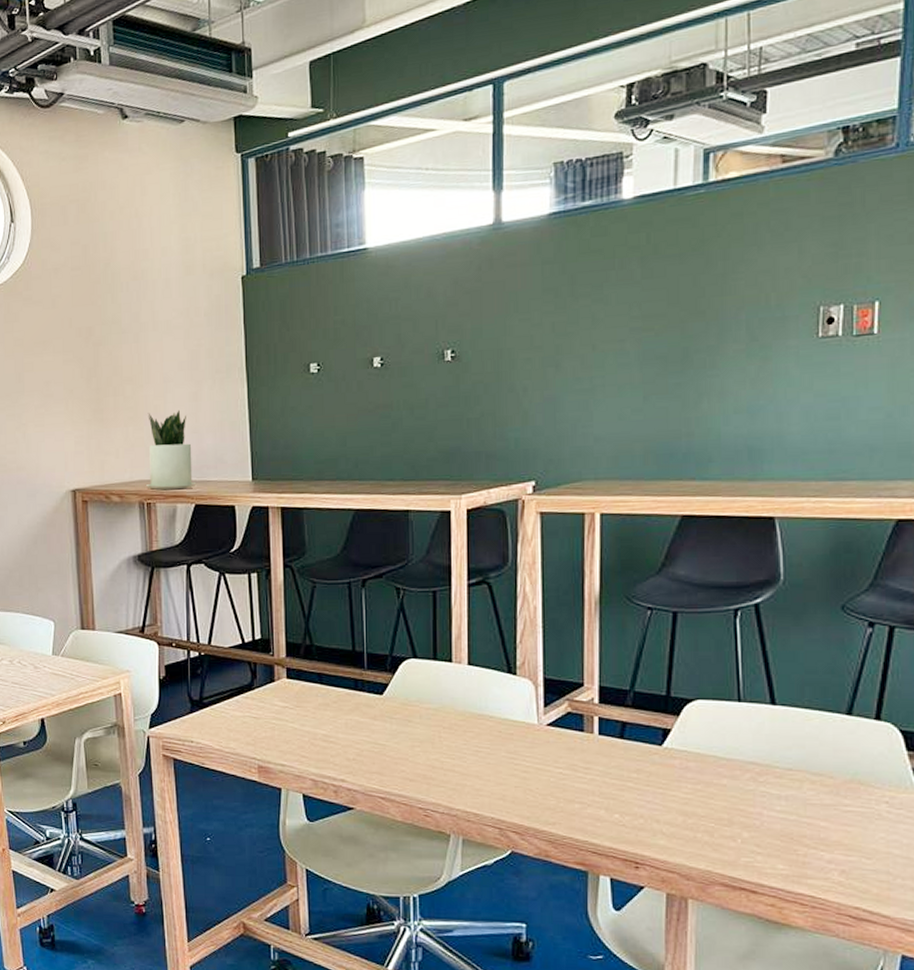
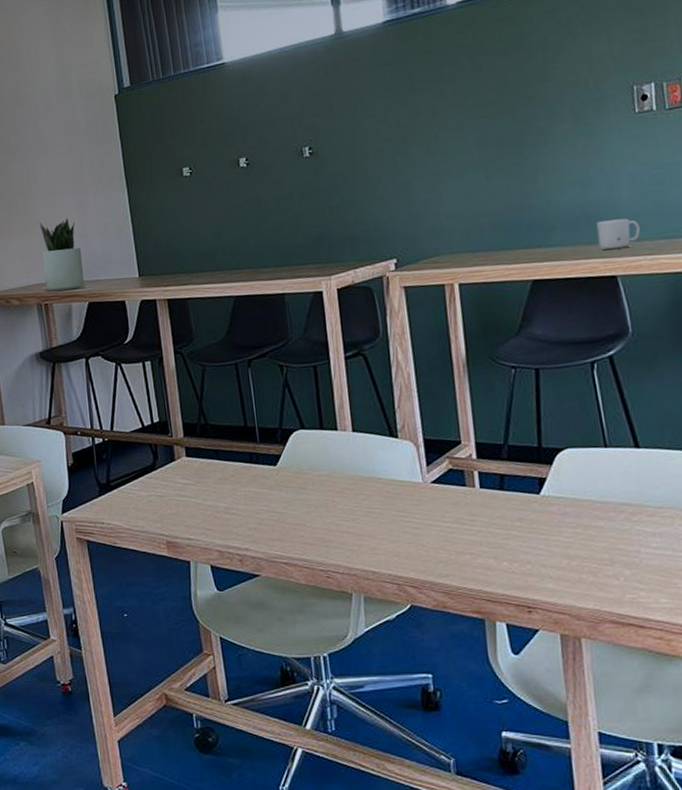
mug: none [759,454,806,489] -> present [596,218,640,251]

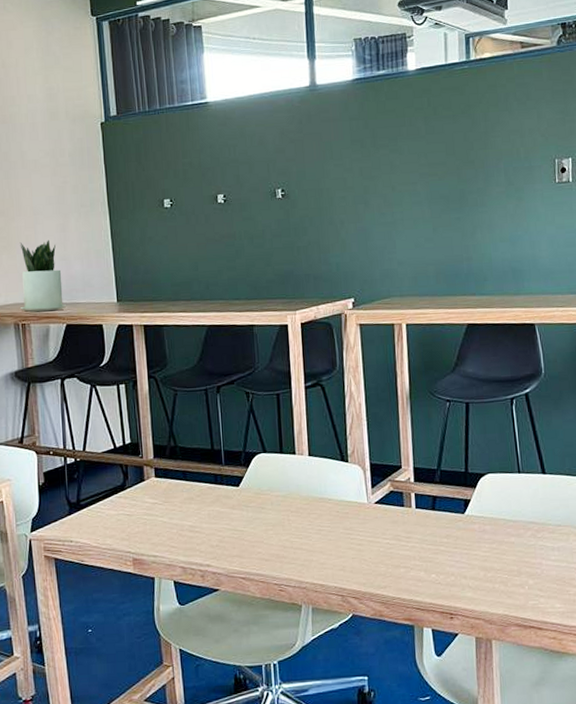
mug: present [596,218,640,251] -> none [520,274,555,301]

